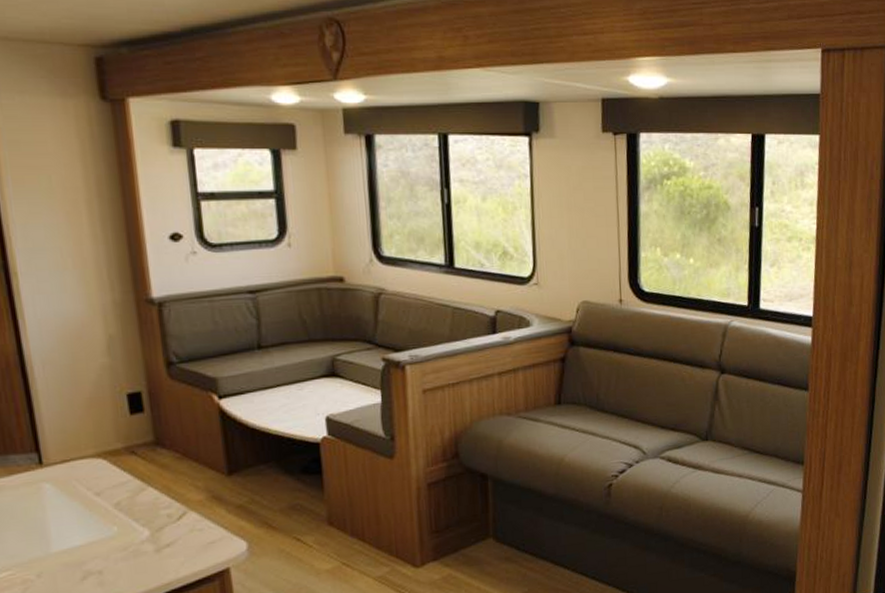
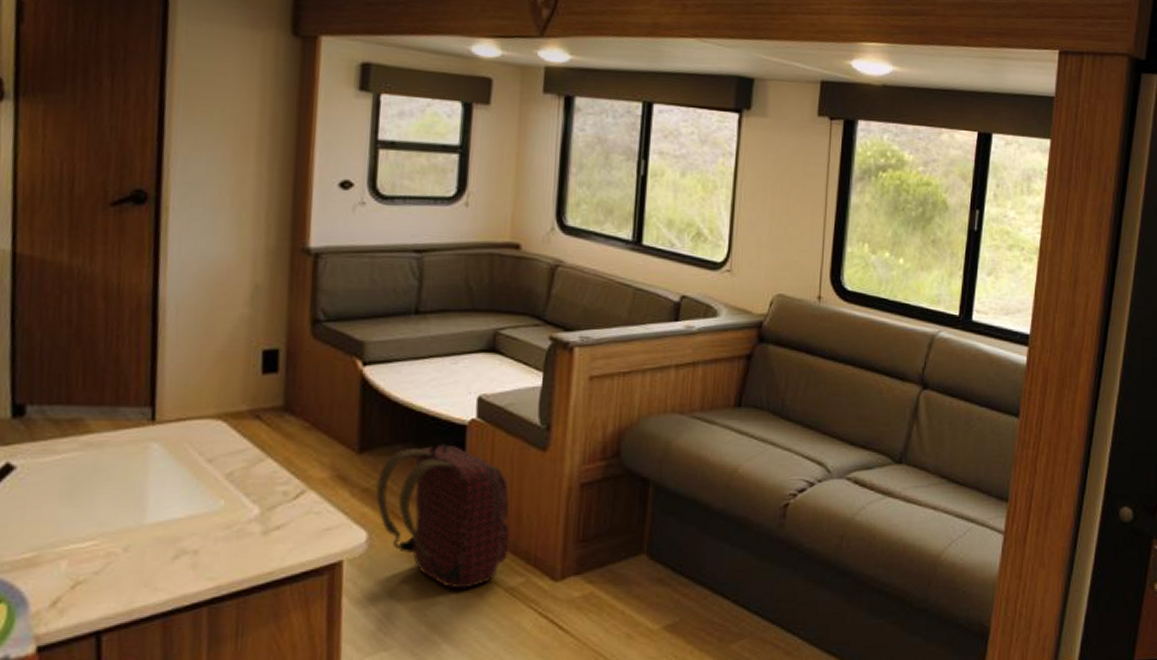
backpack: none [247,461,373,582] -> present [375,444,510,589]

